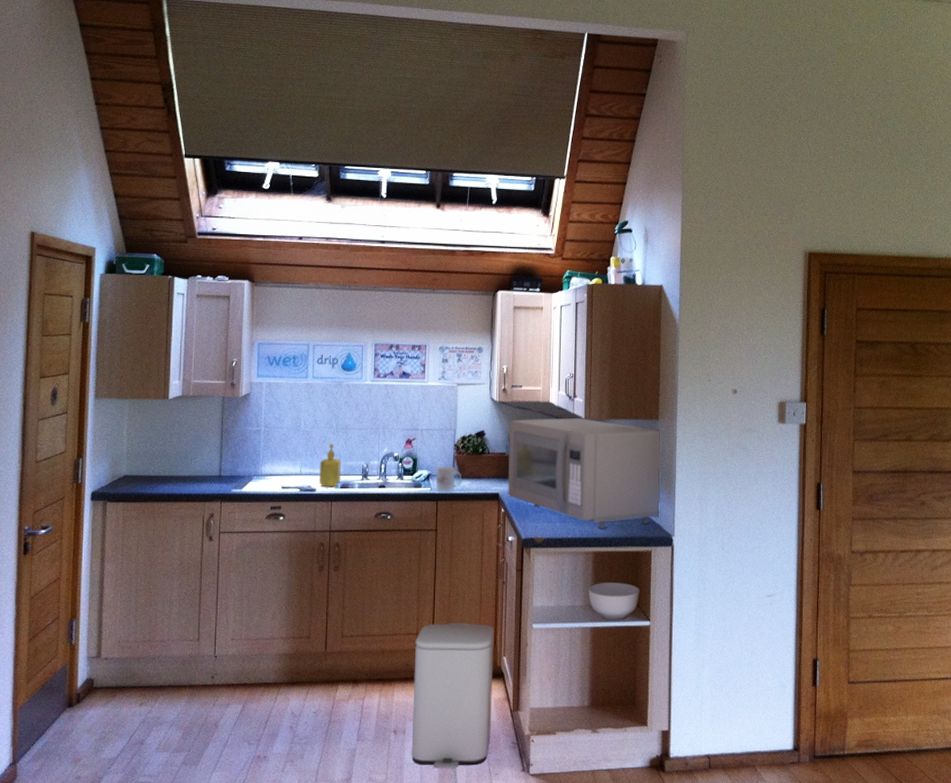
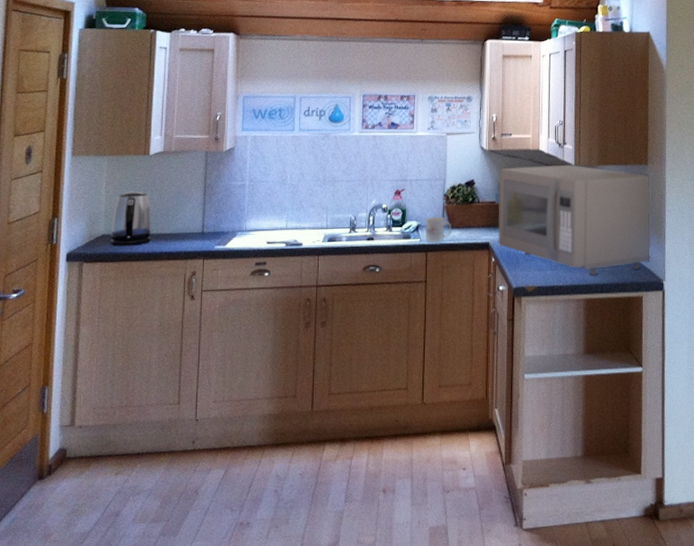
kettle: none [132,434,171,487] -> present [110,191,151,246]
soap dispenser: present [319,443,341,487] -> none [306,196,329,241]
pedal bin: present [411,623,494,769] -> none [401,375,486,528]
bowl: present [588,582,640,620] -> none [580,329,632,368]

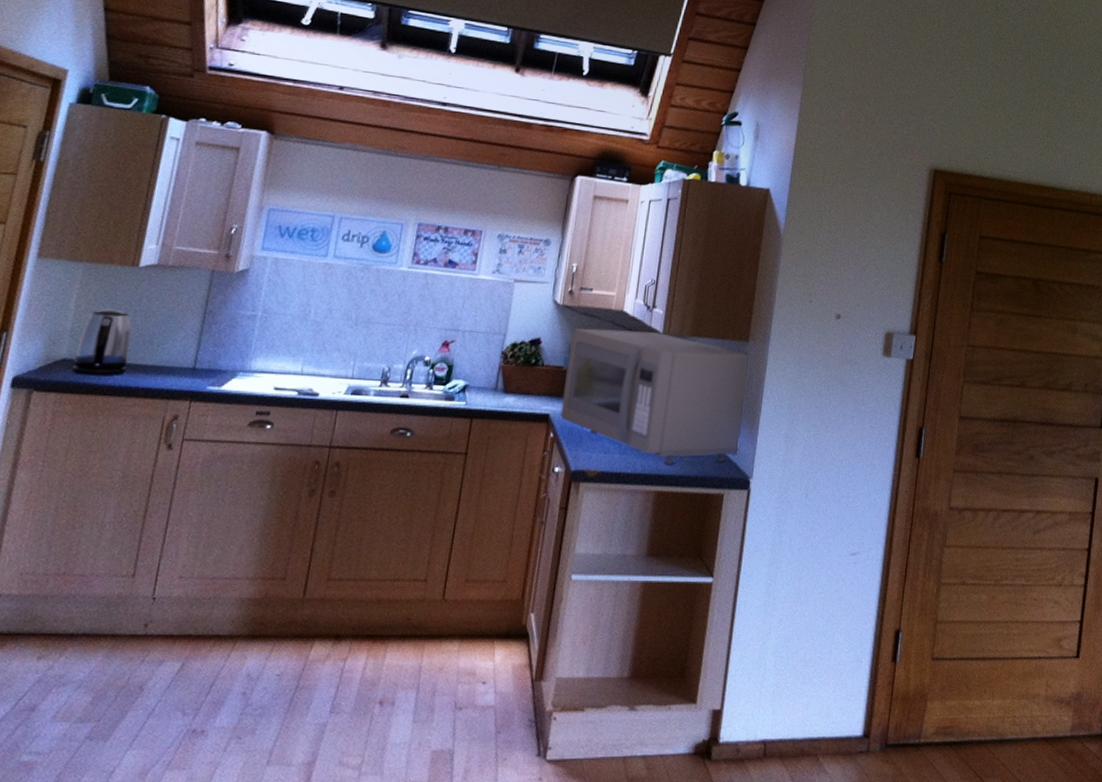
mug: present [426,216,451,243] -> none [472,377,506,409]

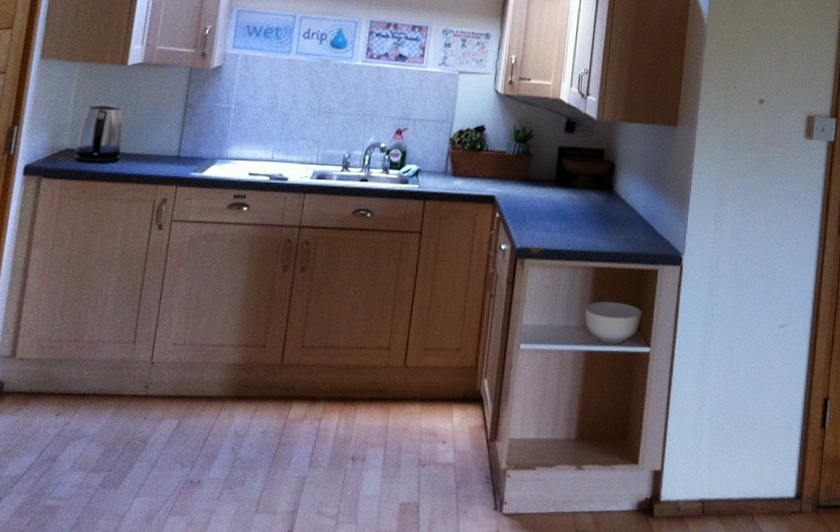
microwave: present [560,328,751,465] -> none [505,115,680,243]
bowl: none [643,528,705,574] -> present [584,302,642,344]

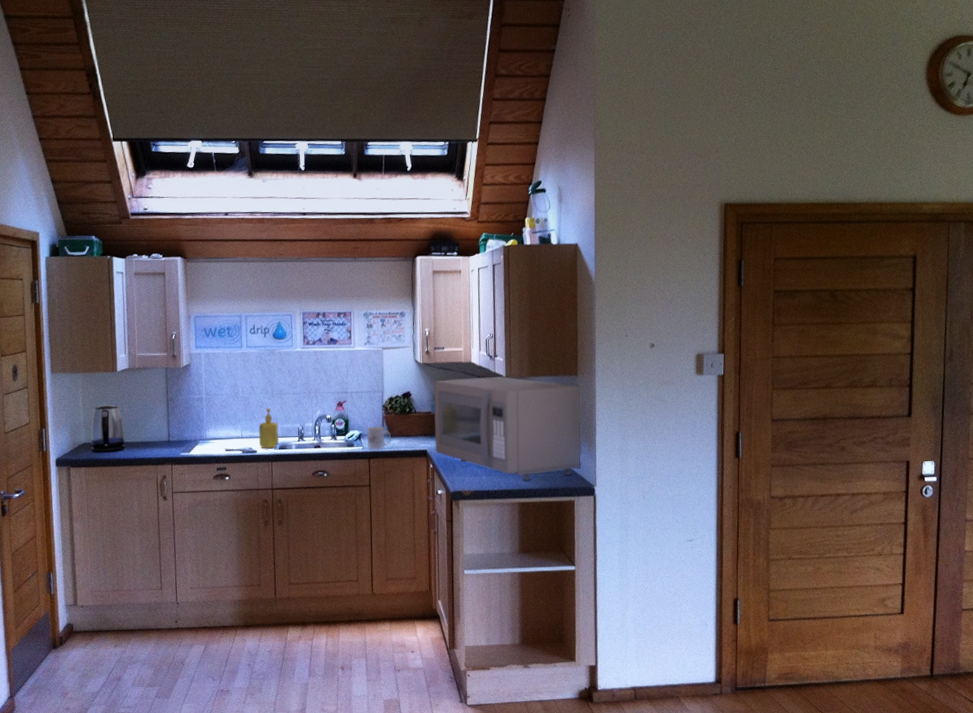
soap dispenser: none [293,127,320,178] -> present [258,407,279,449]
mug: none [425,162,455,191] -> present [367,426,391,451]
microwave: none [505,115,680,243] -> present [434,376,583,481]
bowl: present [584,302,642,344] -> none [515,530,564,566]

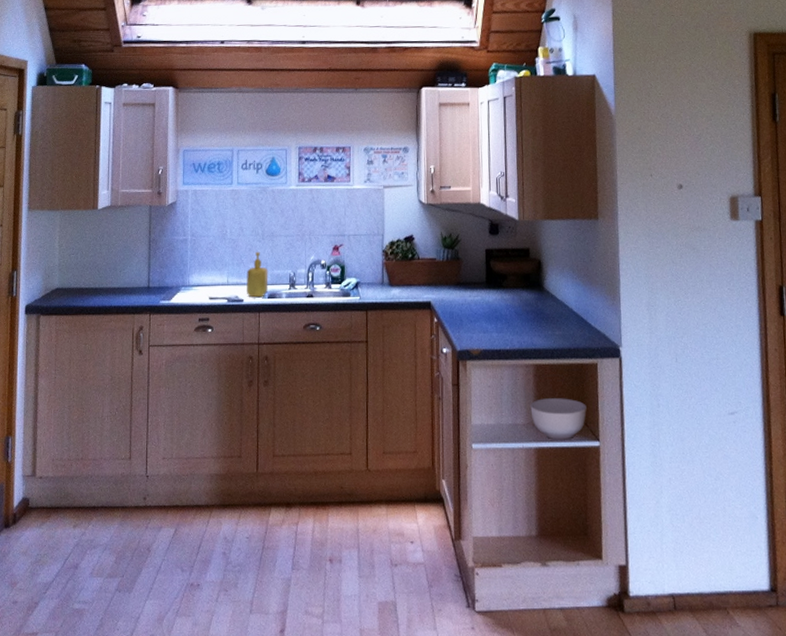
kettle: present [90,404,125,453] -> none [64,245,101,300]
mug: present [367,426,391,451] -> none [365,273,391,302]
microwave: present [434,376,583,481] -> none [439,219,606,340]
bowl: none [515,530,564,566] -> present [530,398,587,440]

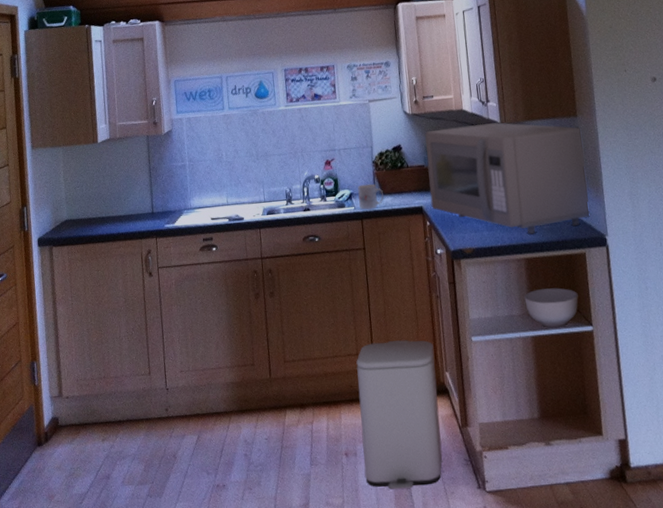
soap dispenser: present [246,251,269,298] -> none [244,171,267,215]
pedal bin: none [348,442,432,603] -> present [356,340,443,490]
mug: none [365,273,391,302] -> present [357,184,384,211]
microwave: none [439,219,606,340] -> present [425,122,591,235]

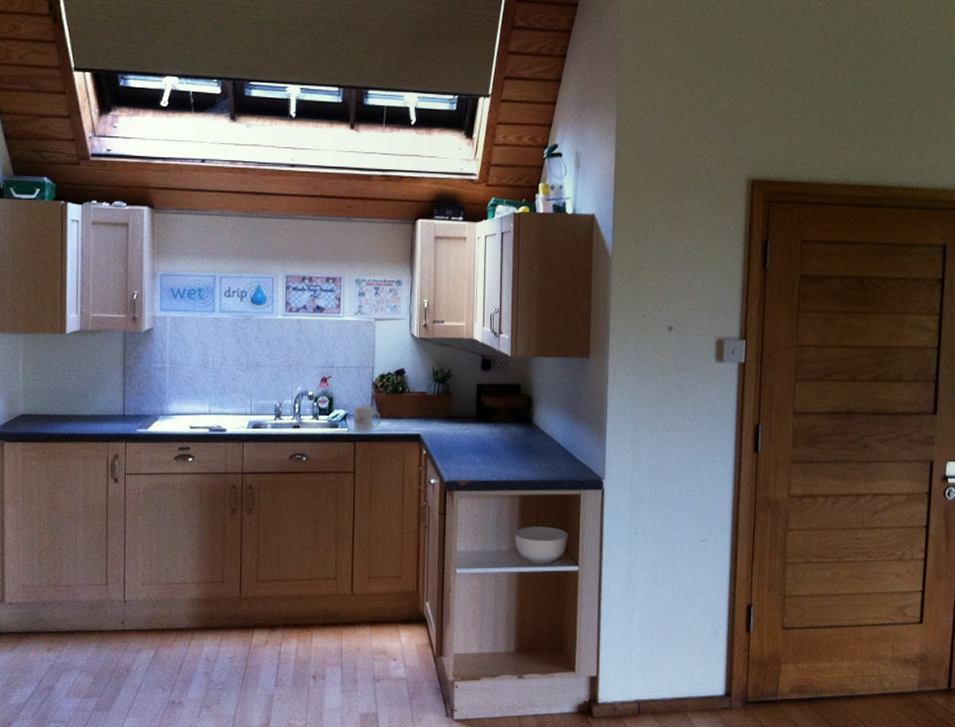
pedal bin: present [356,340,443,490] -> none [331,567,416,715]
microwave: present [425,122,591,235] -> none [429,355,593,472]

